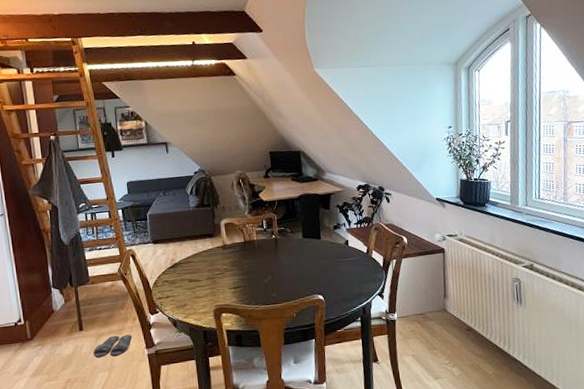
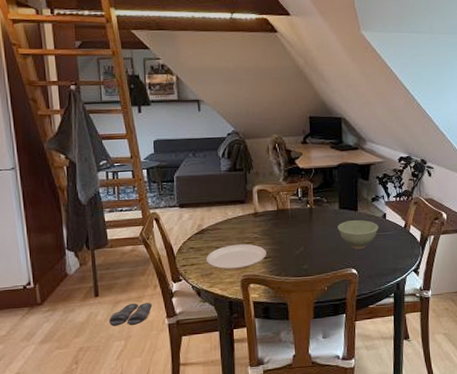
plate: none [180,275,236,301] -> present [206,243,266,270]
bowl: none [302,247,342,276] -> present [338,220,378,249]

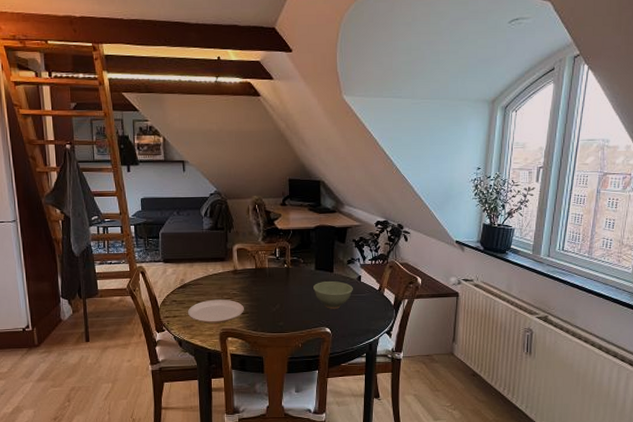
slippers: present [109,303,151,326] -> none [98,349,137,370]

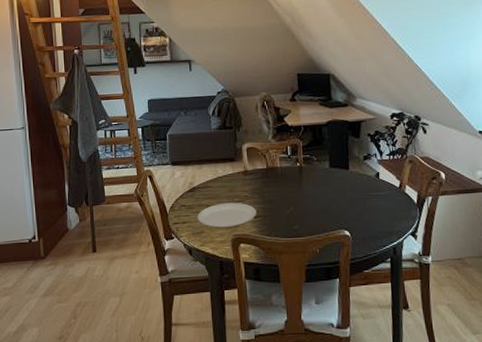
bowl: present [313,281,353,309] -> none [329,179,372,210]

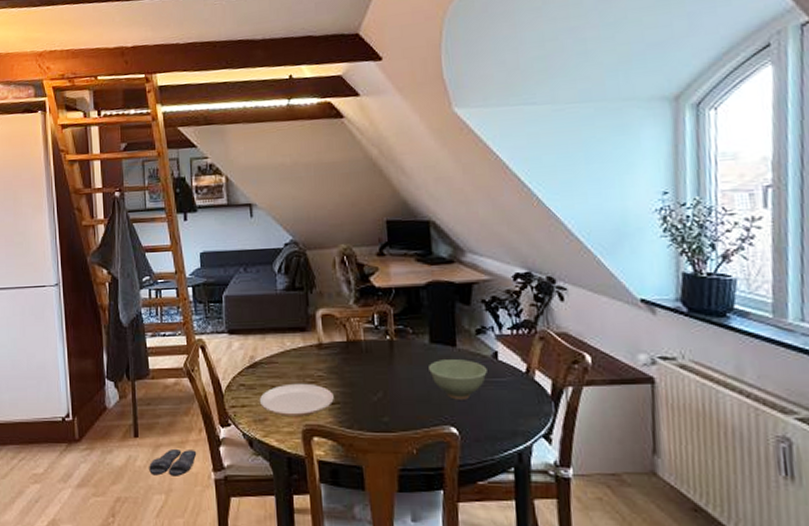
slippers: none [105,259,145,283] -> present [149,448,196,476]
bowl: none [329,179,372,210] -> present [429,359,487,400]

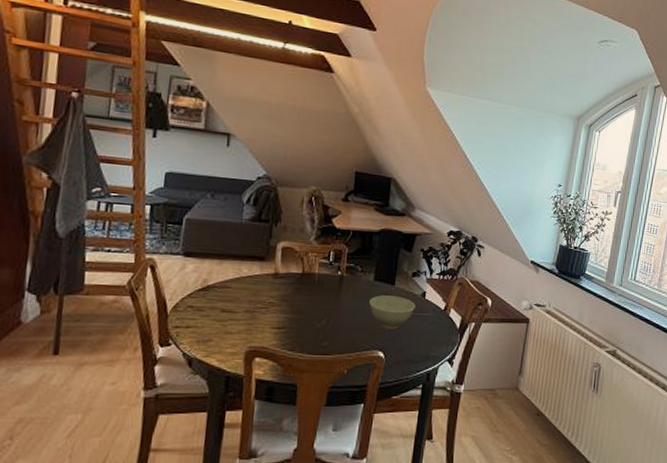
slippers: present [149,448,196,476] -> none [66,367,127,395]
plate: present [259,383,334,417] -> none [205,308,281,339]

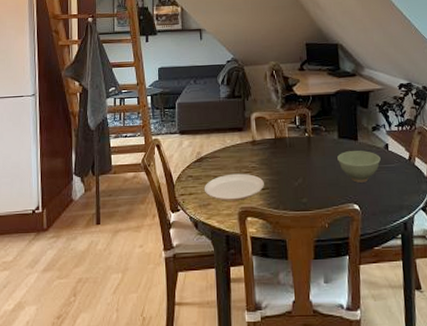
plate: none [205,308,281,339] -> present [204,173,264,201]

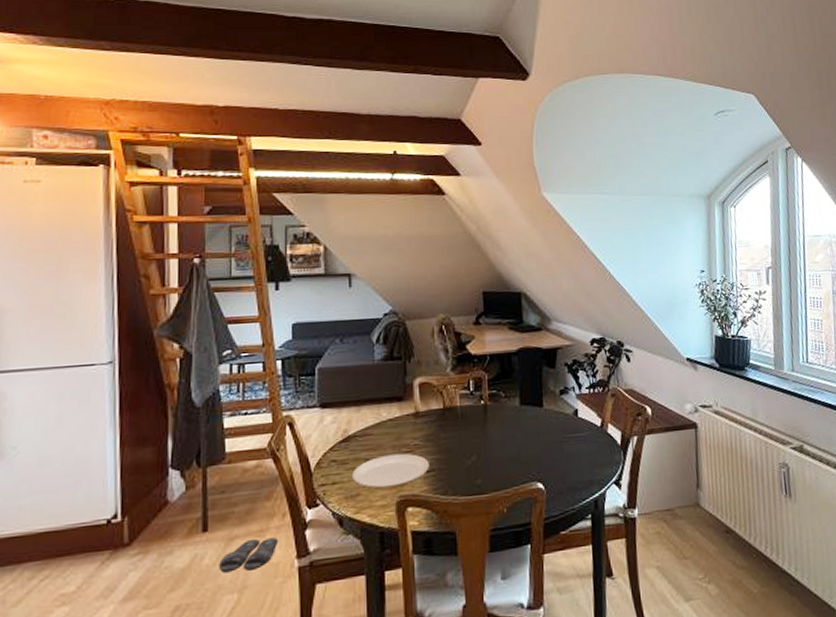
slippers: none [108,232,149,257] -> present [219,537,277,573]
bowl: present [337,151,381,183] -> none [519,418,569,457]

